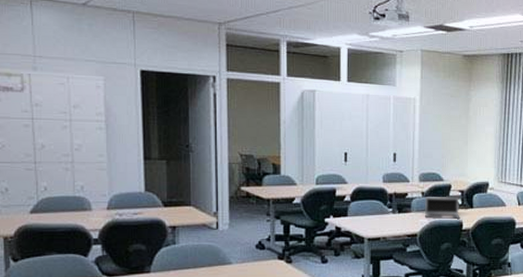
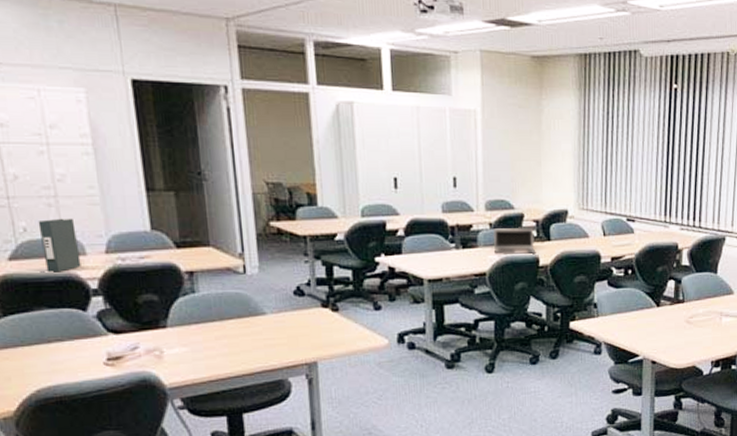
binder: none [56,180,87,224] -> present [38,218,81,273]

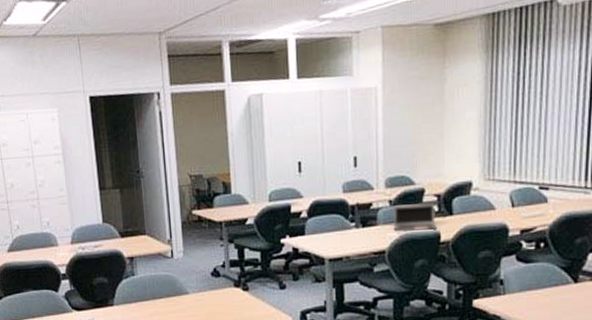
binder: present [38,218,81,273] -> none [26,216,55,261]

